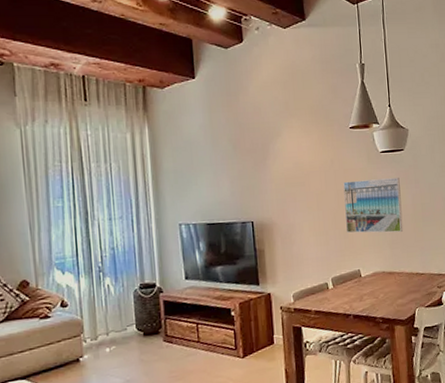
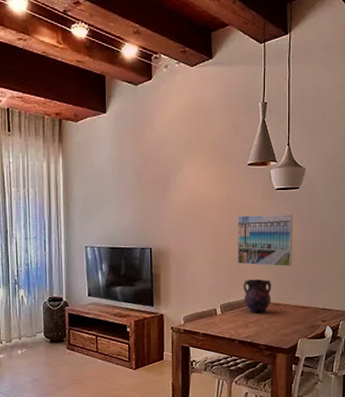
vase: none [354,247,385,285] -> present [243,278,271,313]

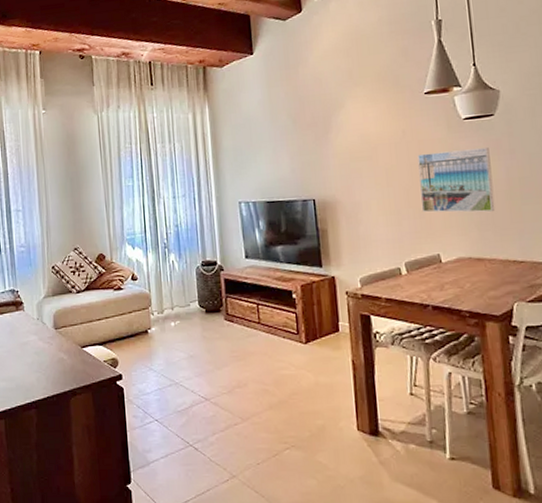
vase: present [243,278,271,313] -> none [432,228,471,272]

